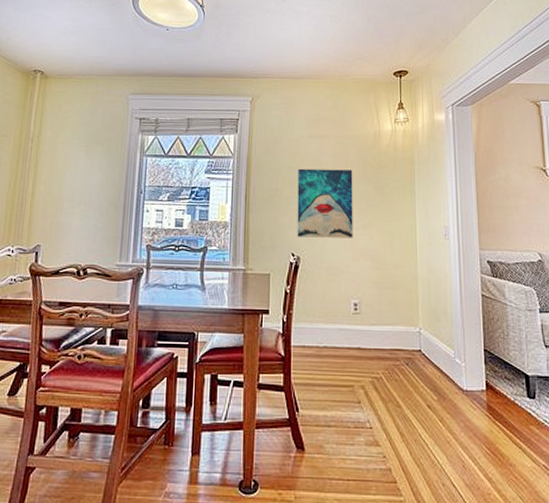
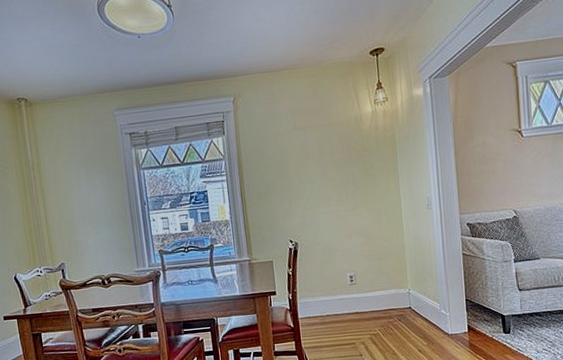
wall art: present [297,168,353,238] -> none [286,156,344,225]

